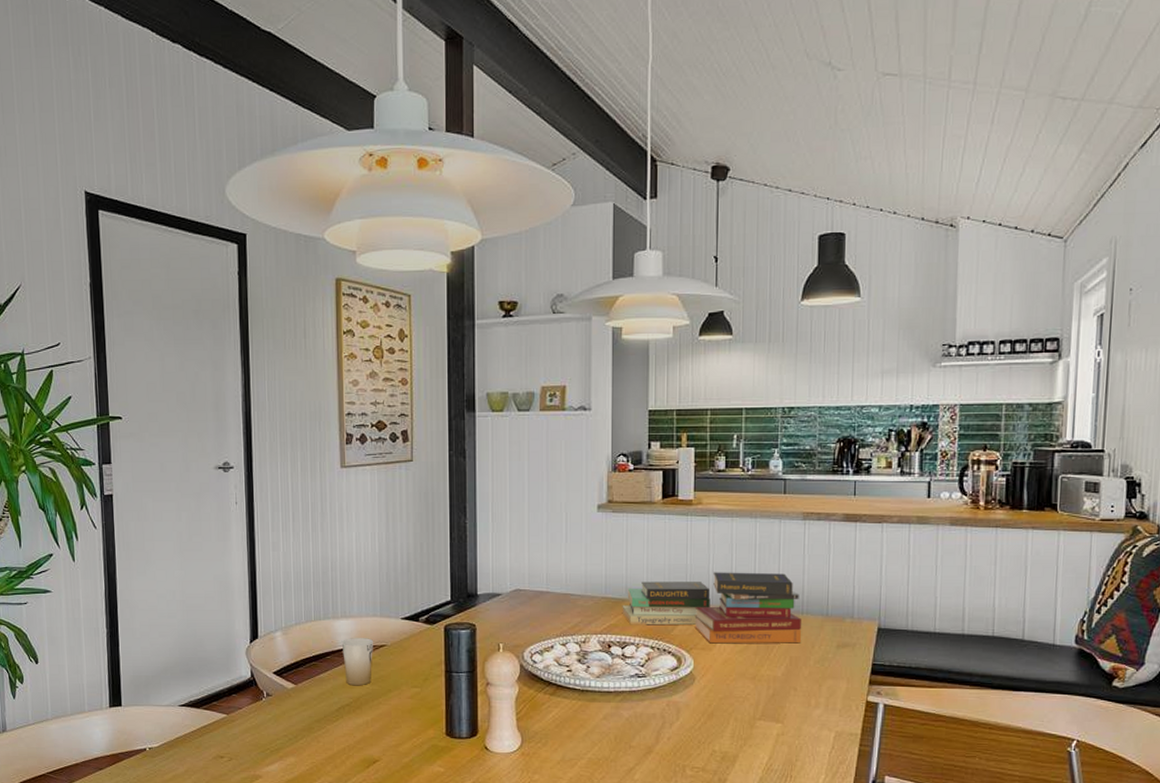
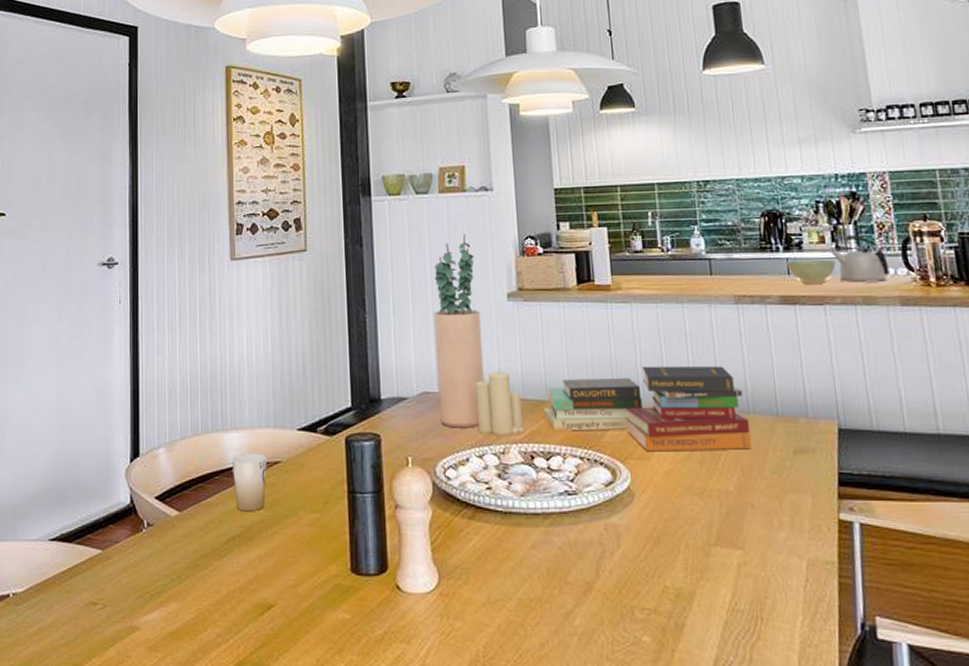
vase: none [528,449,572,621] -> present [433,233,485,428]
candle: none [563,571,605,630] -> present [475,369,526,438]
bowl: none [853,482,898,506] -> present [785,259,836,286]
kettle: none [895,461,945,505] -> present [830,234,890,283]

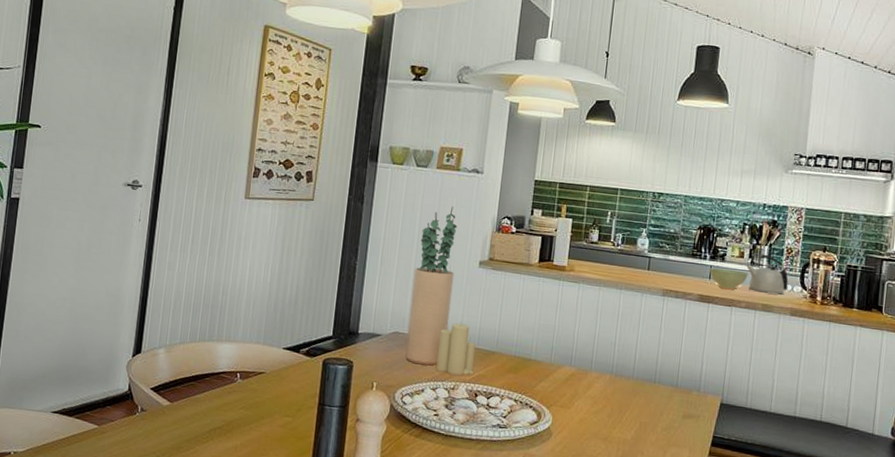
cup: present [231,453,267,512] -> none [221,362,253,410]
books: present [543,378,643,432] -> none [491,337,573,383]
books: present [625,365,751,452] -> none [556,335,654,411]

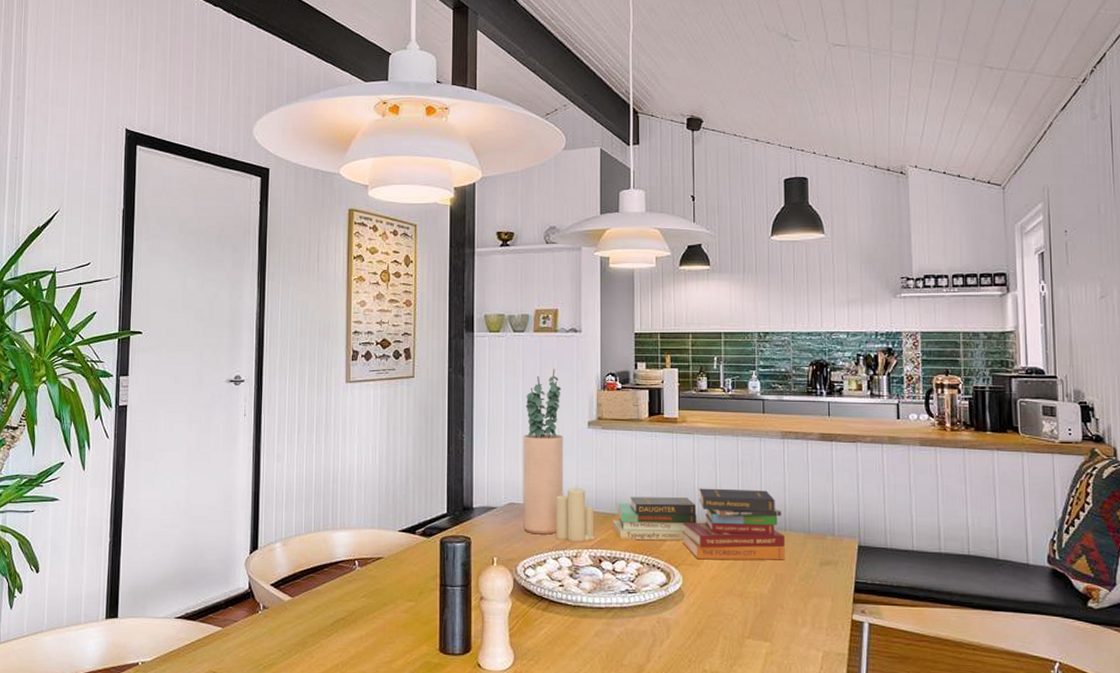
books: none [491,337,573,383] -> present [612,497,697,541]
books: none [556,335,654,411] -> present [682,488,786,560]
bowl: present [709,267,748,291] -> none [827,403,869,426]
kettle: present [746,254,789,295] -> none [865,384,913,426]

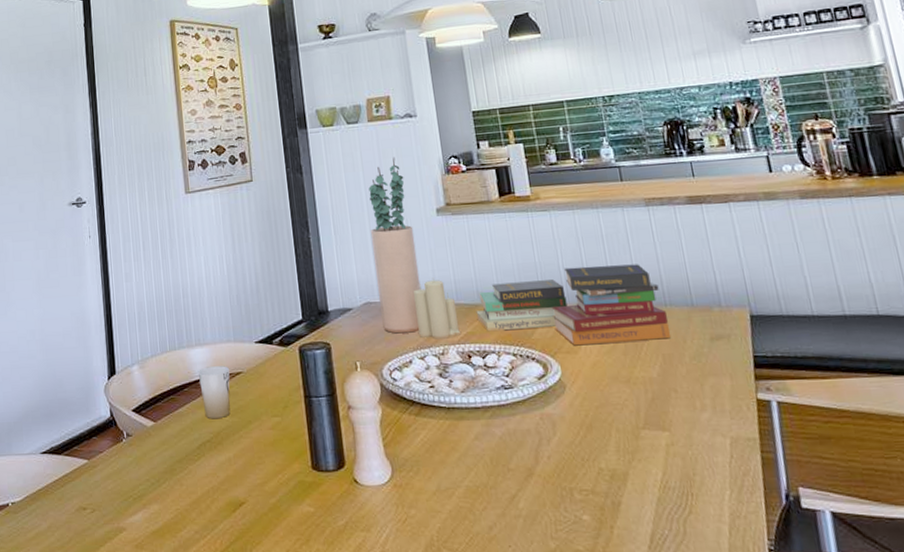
cup: none [339,550,370,599] -> present [198,366,231,419]

